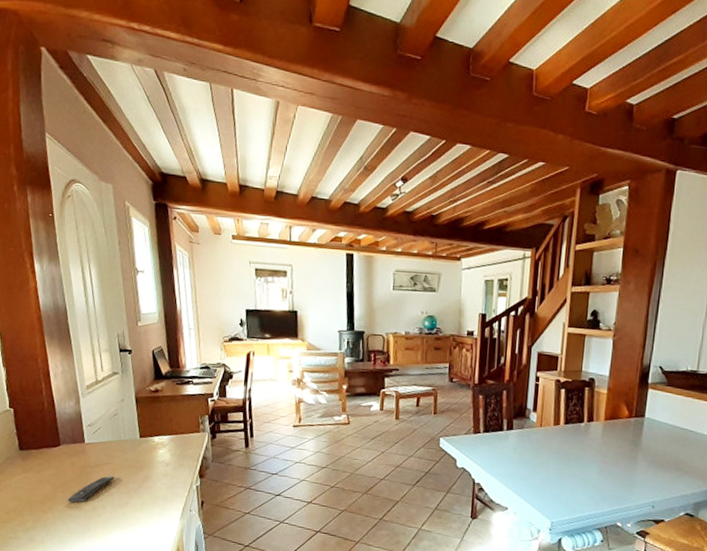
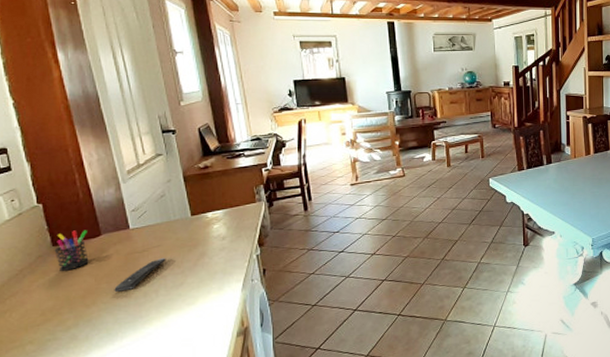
pen holder: none [20,437,49,476] -> present [54,230,89,271]

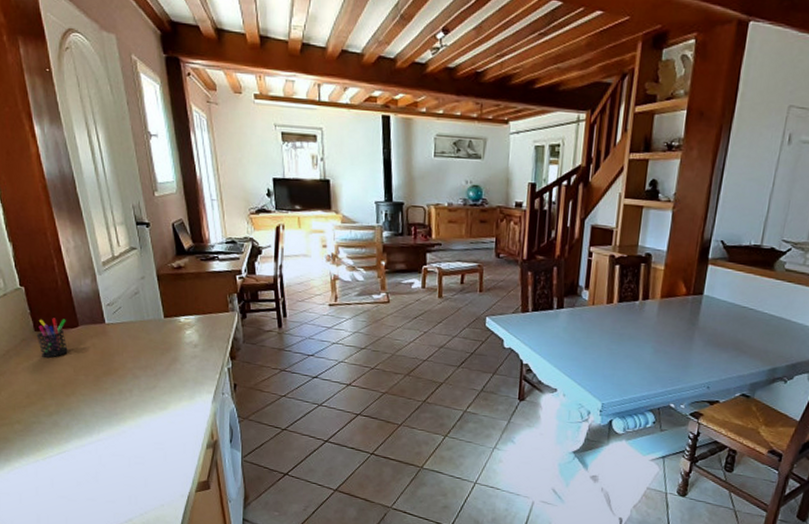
remote control: present [114,257,166,292] -> none [91,357,140,386]

